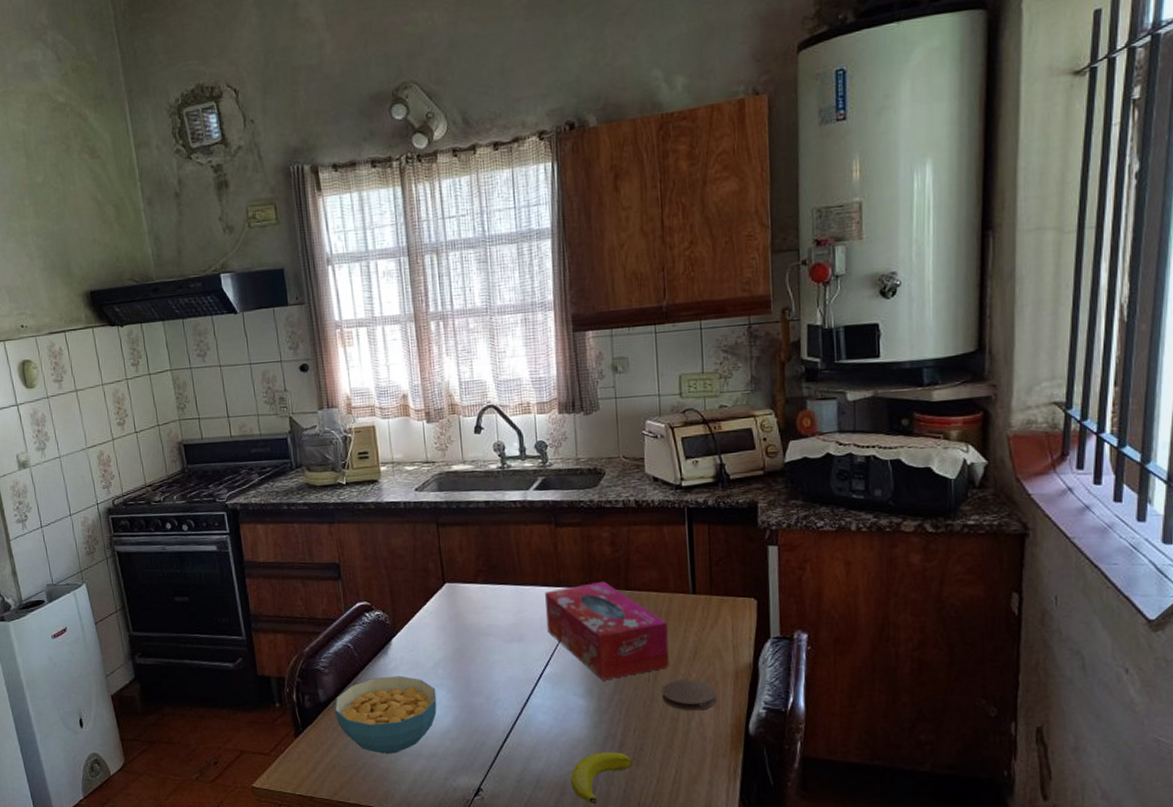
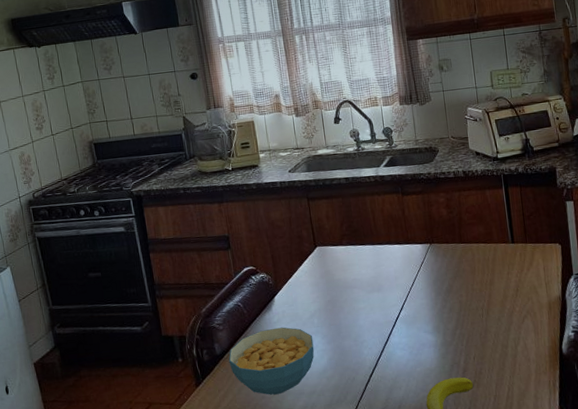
tissue box: present [545,581,670,681] -> none [397,237,498,319]
coaster: present [661,679,717,711] -> none [493,312,536,339]

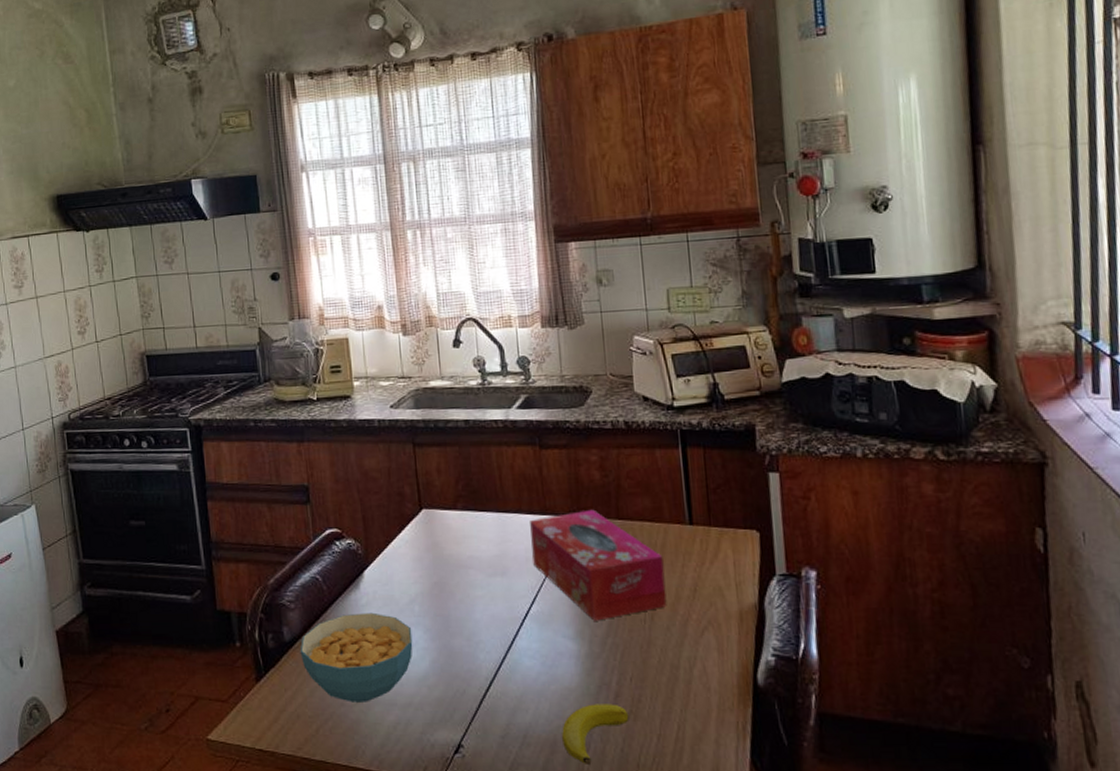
tissue box: none [397,237,498,319] -> present [530,509,667,621]

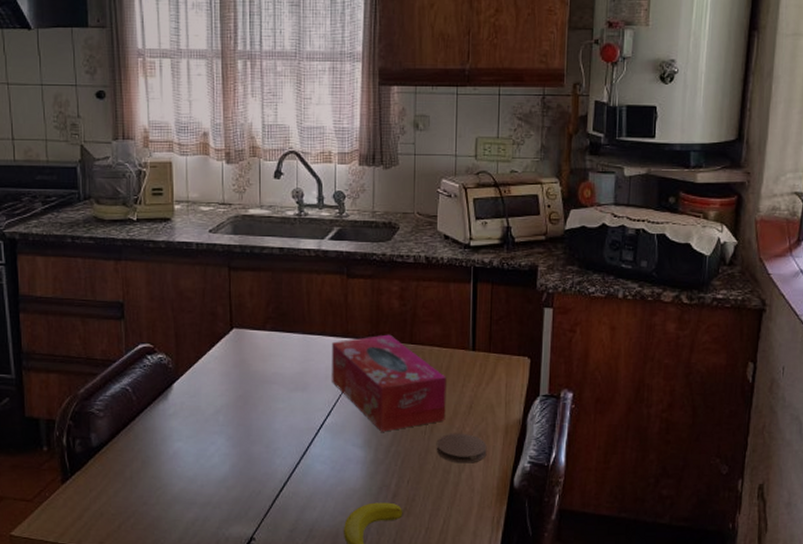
cereal bowl: present [300,612,413,702] -> none [106,421,215,502]
coaster: none [659,621,721,657] -> present [436,433,487,464]

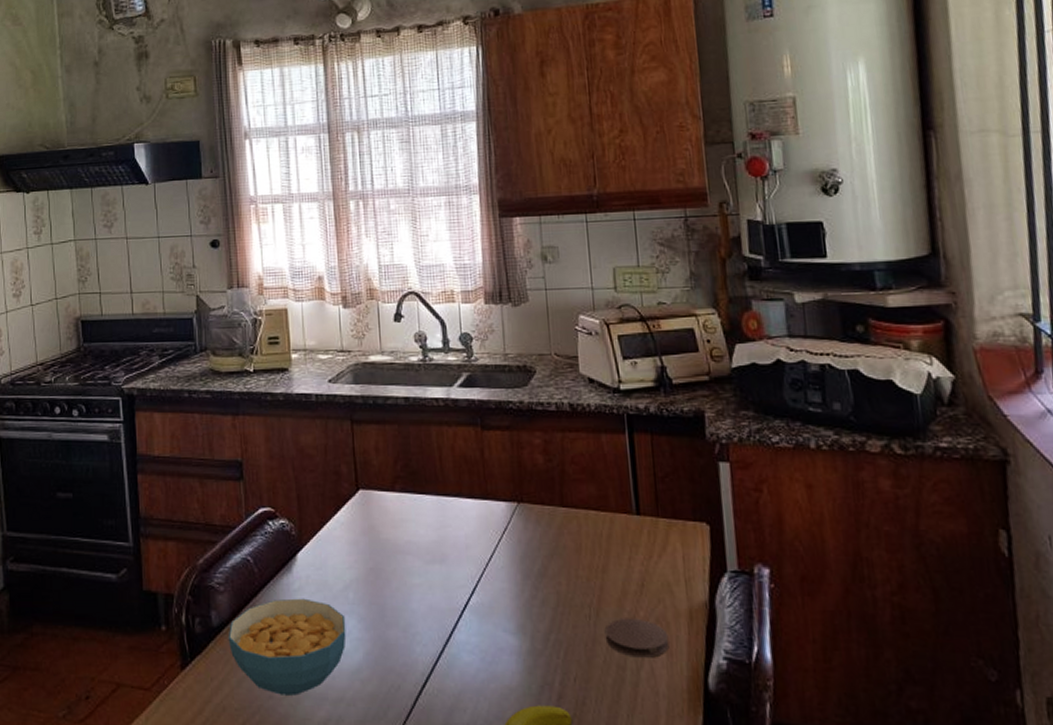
cereal bowl: none [106,421,215,502] -> present [228,598,346,696]
tissue box: present [332,334,447,432] -> none [470,495,613,615]

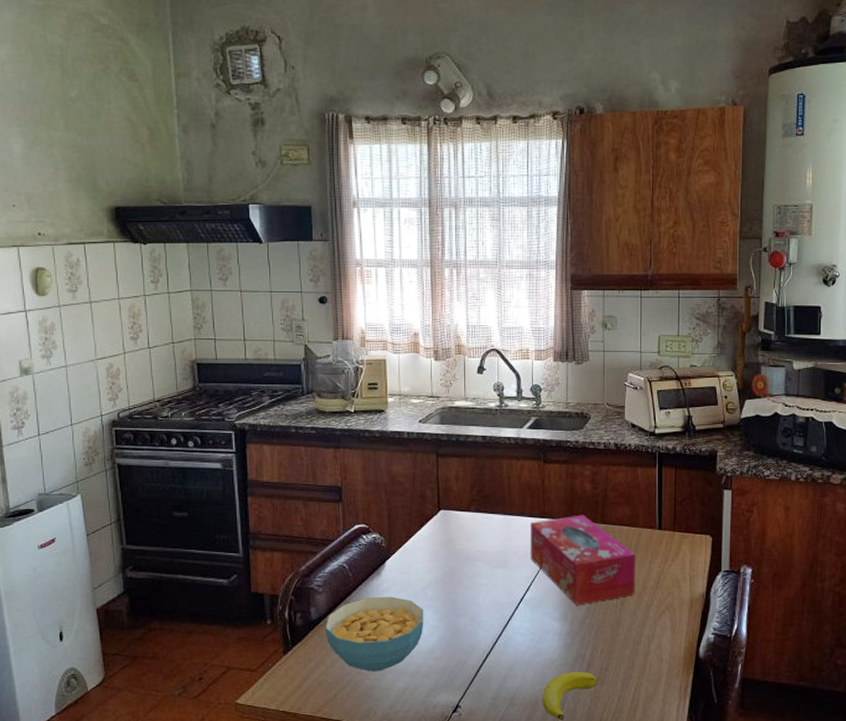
tissue box: none [470,495,613,615] -> present [531,515,635,606]
coaster: present [604,618,670,658] -> none [627,606,674,635]

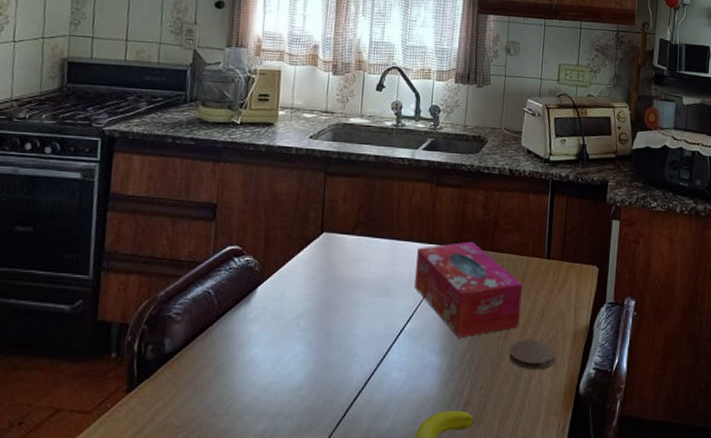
cereal bowl: present [324,596,424,671] -> none [178,326,294,412]
coaster: none [627,606,674,635] -> present [508,339,556,370]

